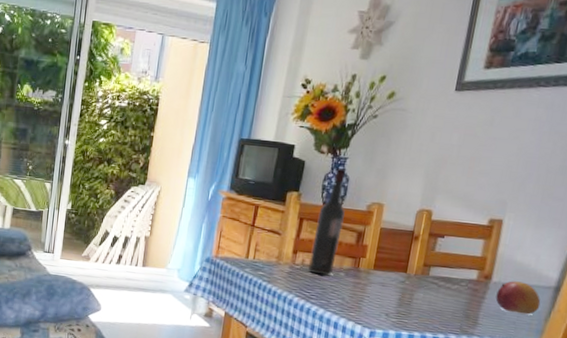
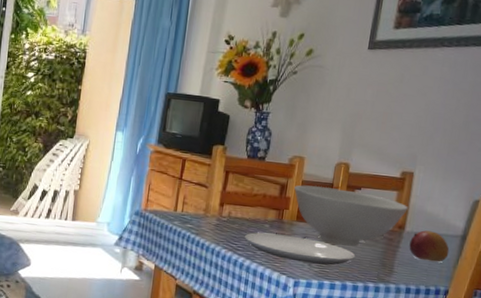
wine bottle: present [308,168,347,276] -> none [235,122,269,228]
plate: none [318,281,437,316] -> present [245,232,356,265]
bowl: none [372,232,496,298] -> present [294,185,408,247]

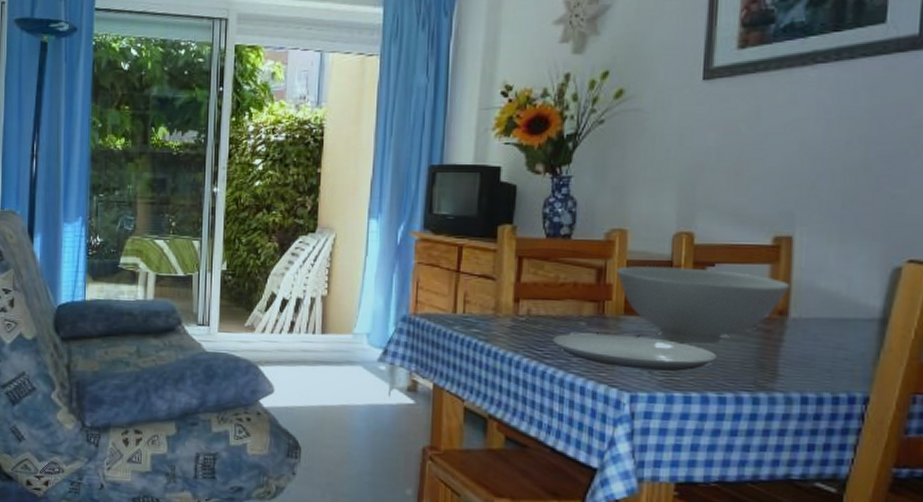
fruit: present [409,230,450,262] -> none [798,315,863,358]

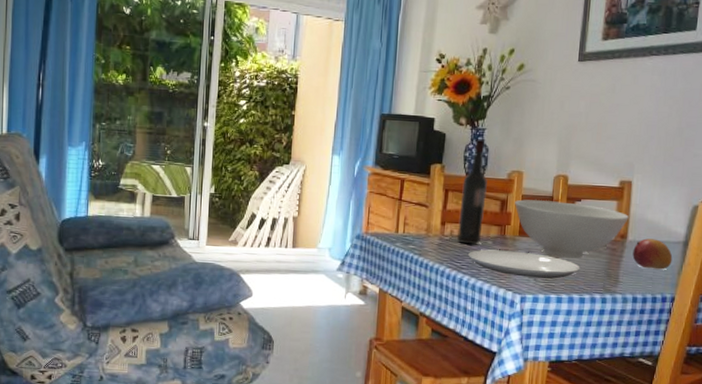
wine bottle: none [537,190,577,327] -> present [457,139,487,245]
fruit: none [798,315,863,358] -> present [632,238,673,270]

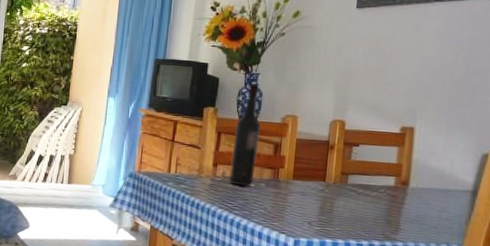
plate: present [468,249,580,279] -> none [240,191,358,224]
bowl: present [515,199,629,260] -> none [289,143,411,205]
fruit: present [632,238,673,270] -> none [415,186,460,219]

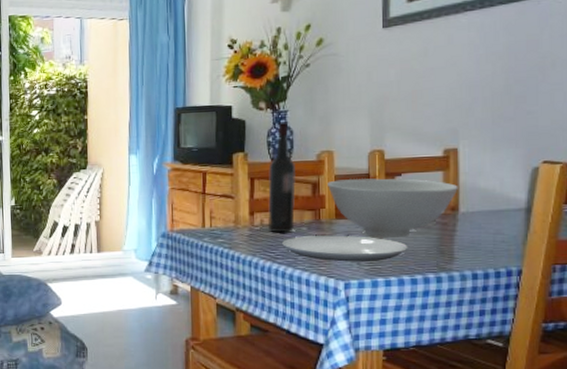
plate: none [240,191,358,224] -> present [282,235,408,262]
bowl: none [289,143,411,205] -> present [328,178,458,239]

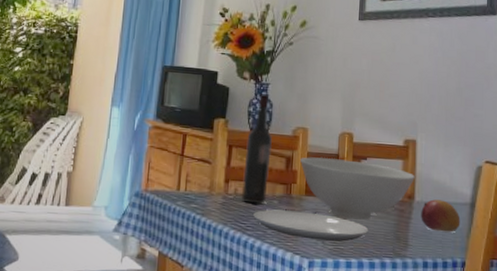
fruit: none [467,208,515,241] -> present [421,199,461,233]

